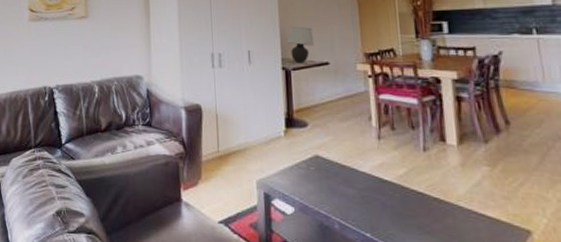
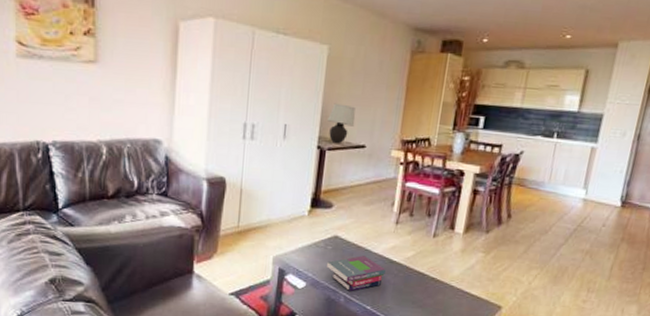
books: none [313,176,378,217] -> present [327,256,386,292]

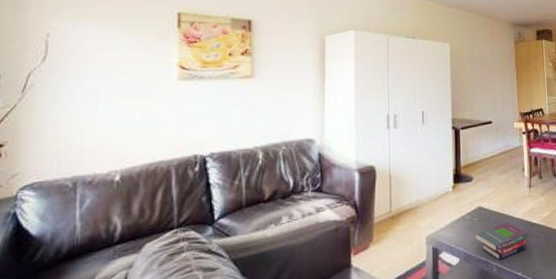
table lamp: present [328,103,356,144] -> none [457,88,480,123]

